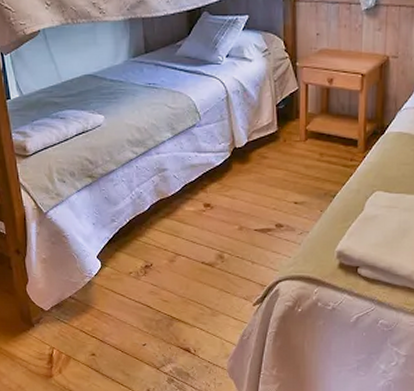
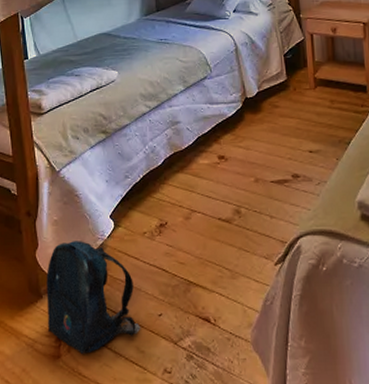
backpack: none [37,278,127,375] -> present [46,241,141,354]

